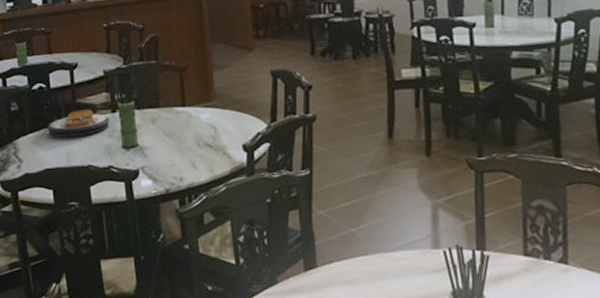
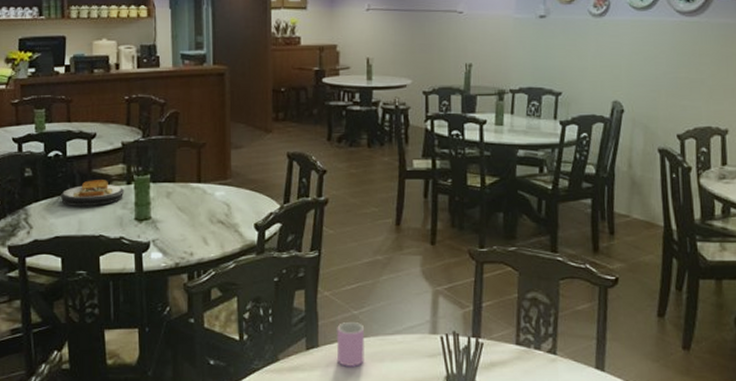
cup: none [334,239,366,286] -> present [336,321,365,366]

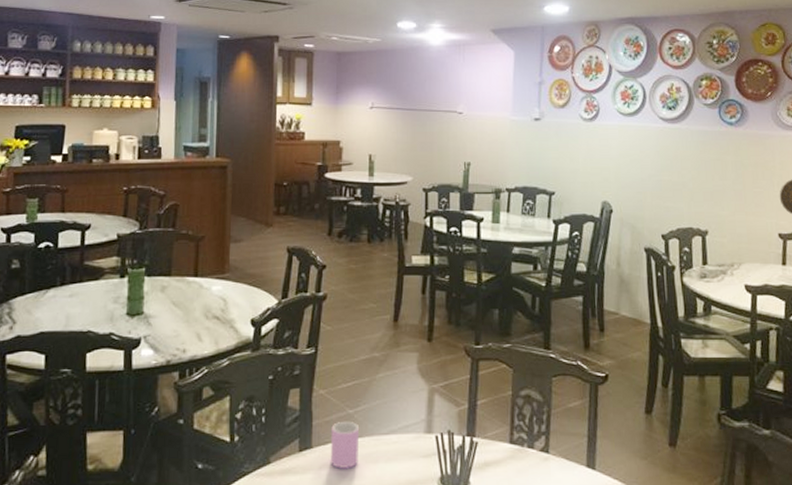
plate: present [60,180,125,206] -> none [48,273,118,300]

